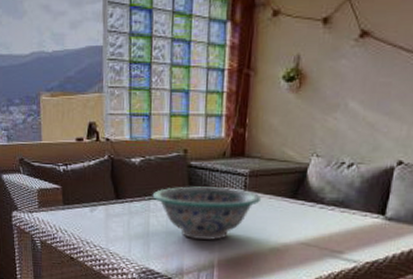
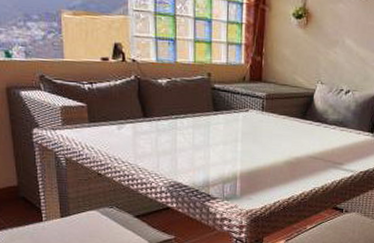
decorative bowl: present [152,186,262,240] -> none [179,107,277,155]

